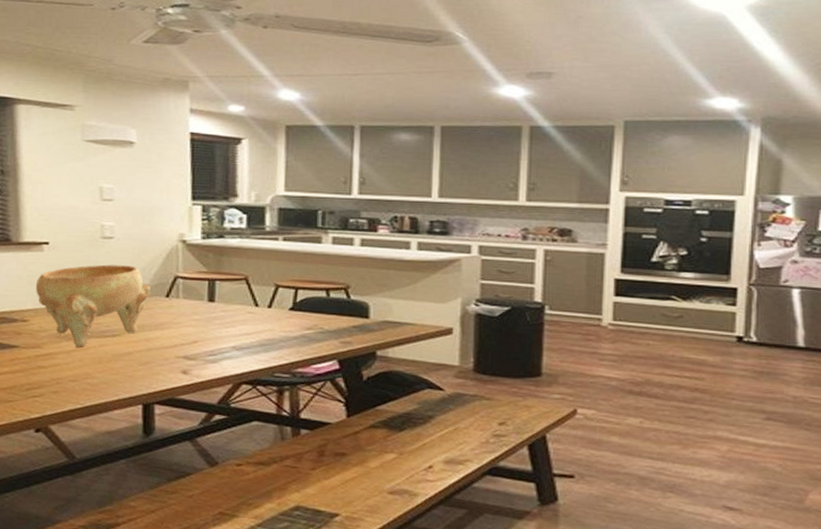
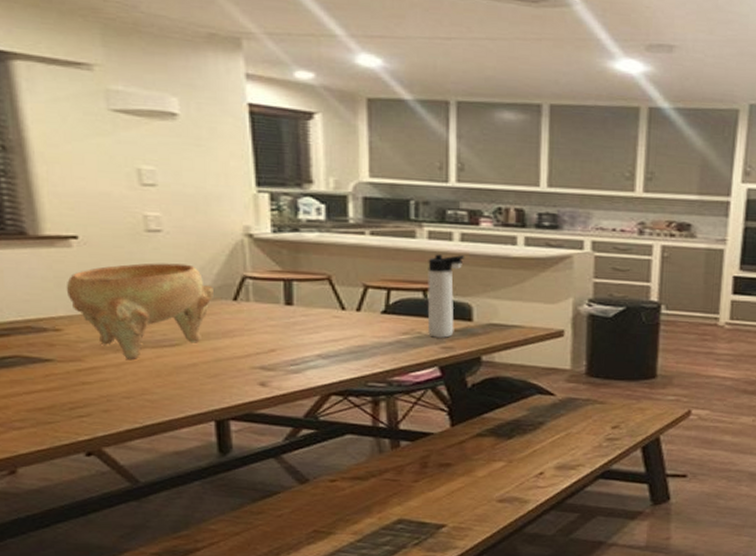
thermos bottle: none [329,257,364,333] -> present [427,254,465,338]

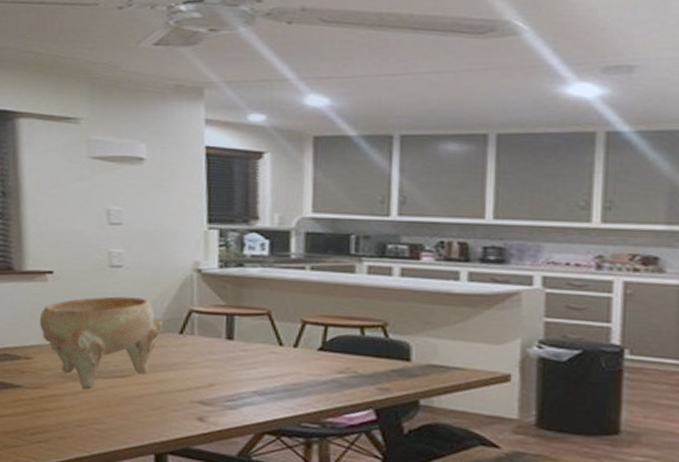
thermos bottle: present [427,254,465,338] -> none [364,290,405,378]

